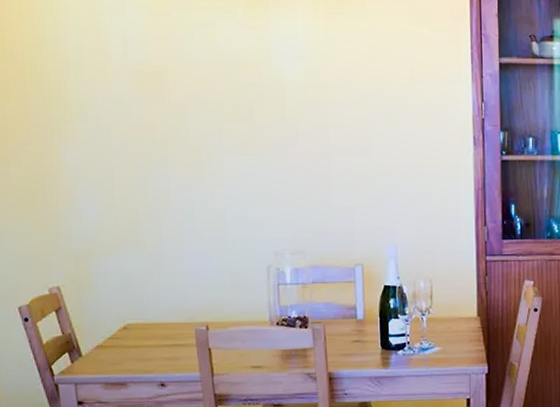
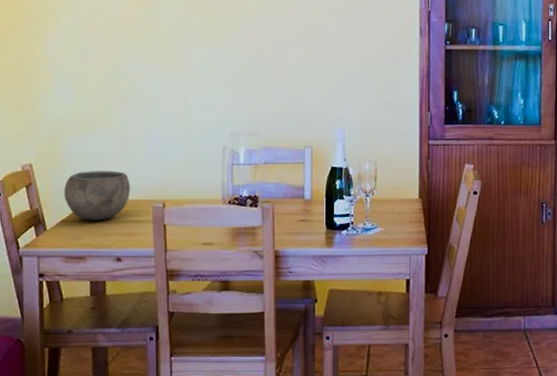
bowl: none [97,292,171,346] -> present [64,170,131,221]

